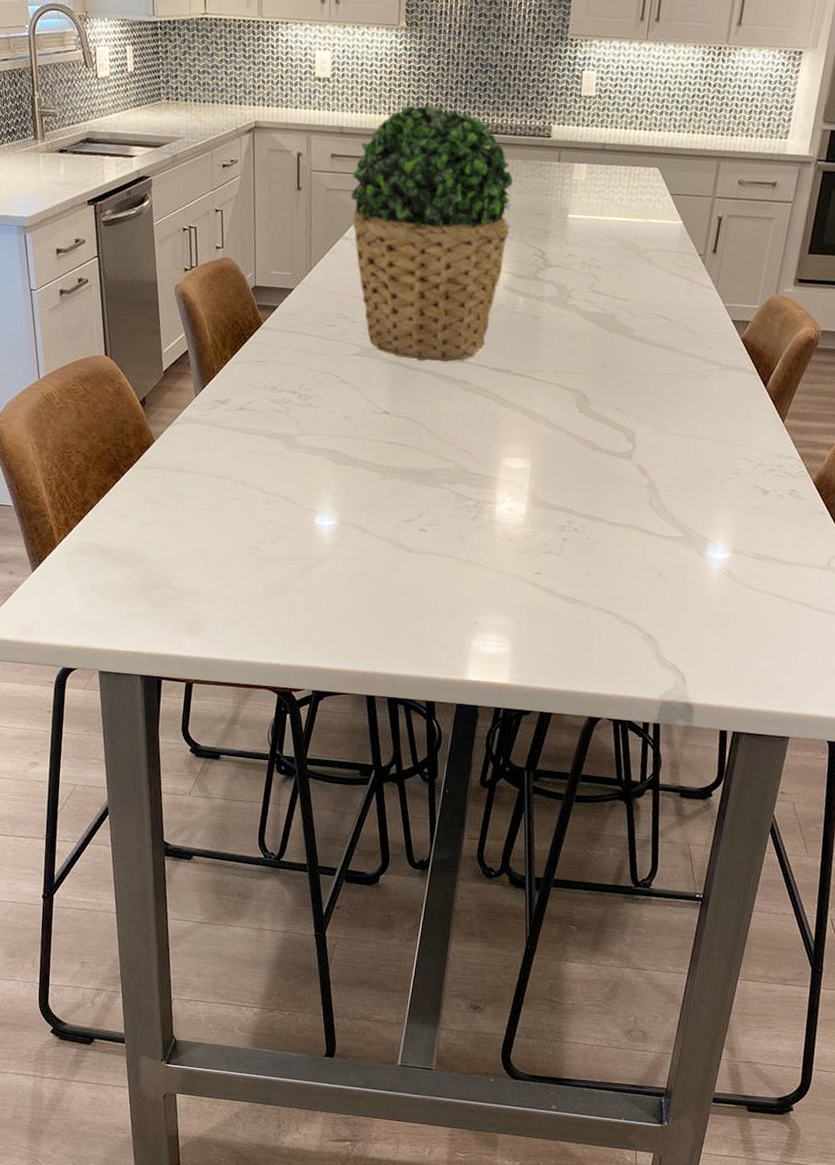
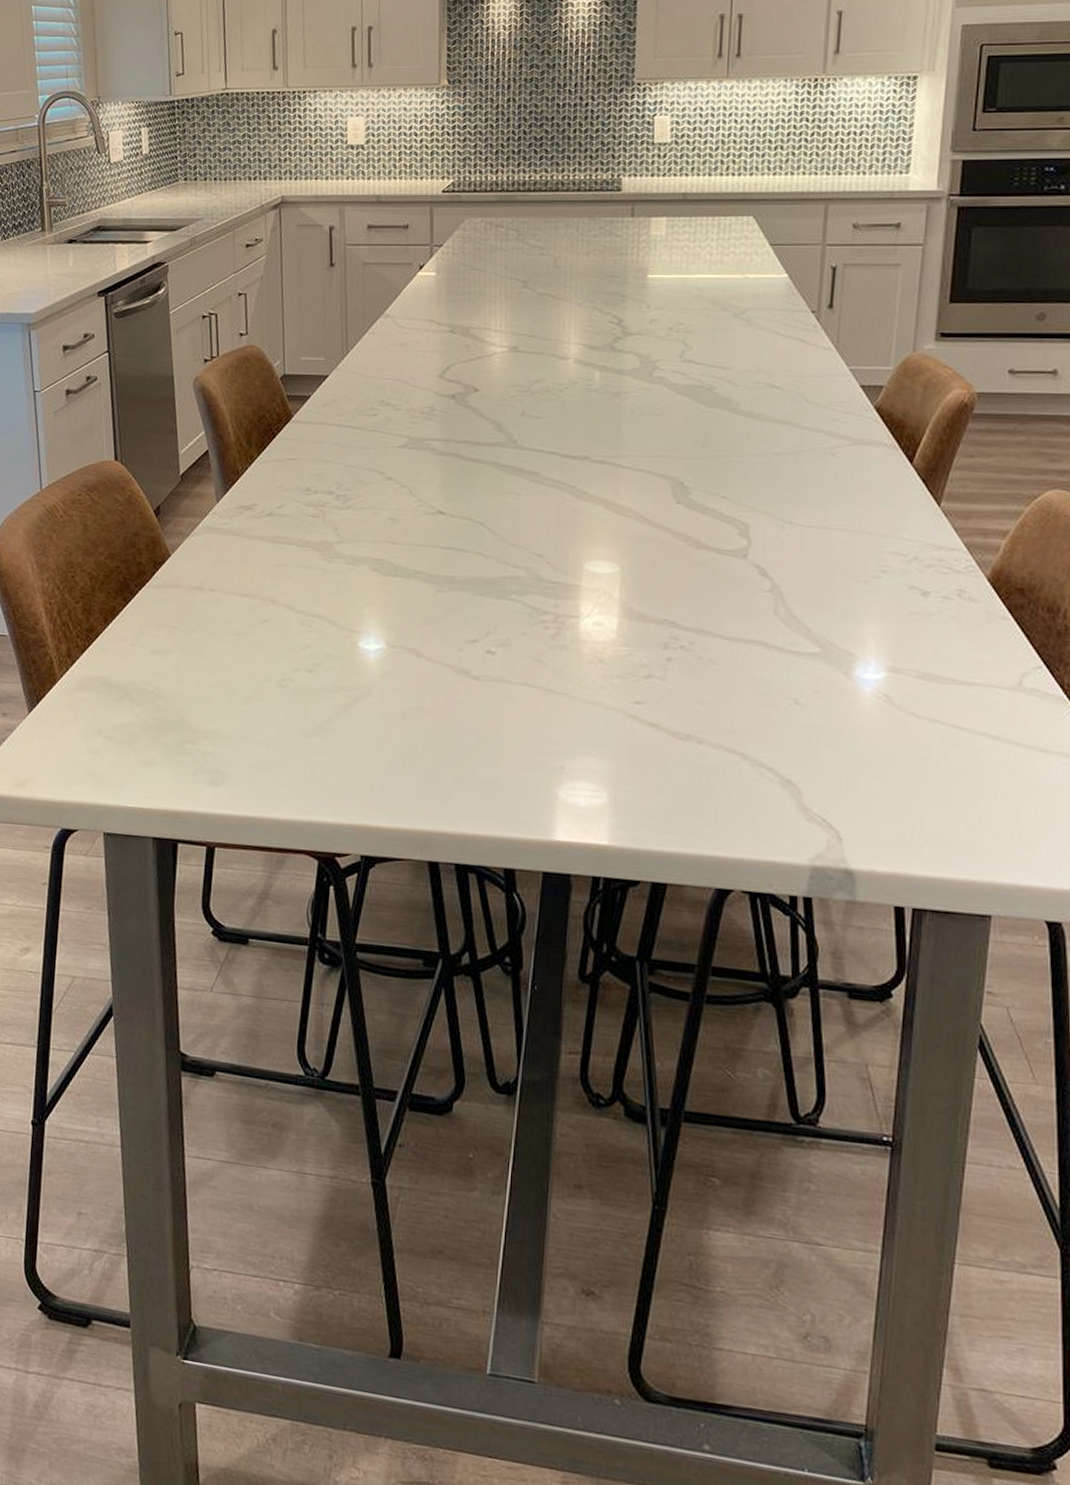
potted plant: present [350,104,514,363] -> none [390,164,580,452]

